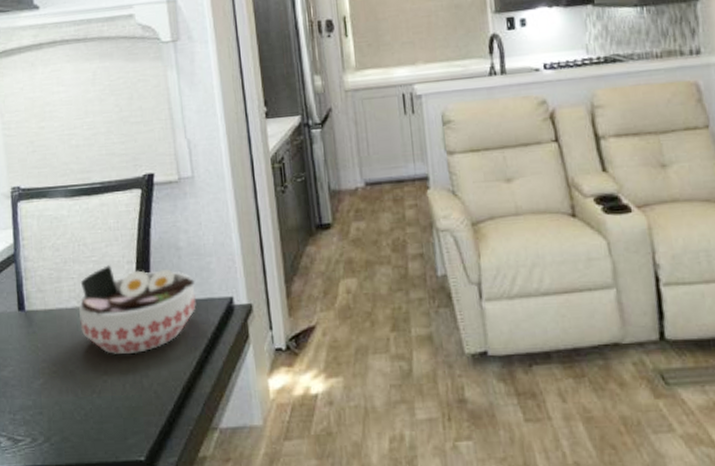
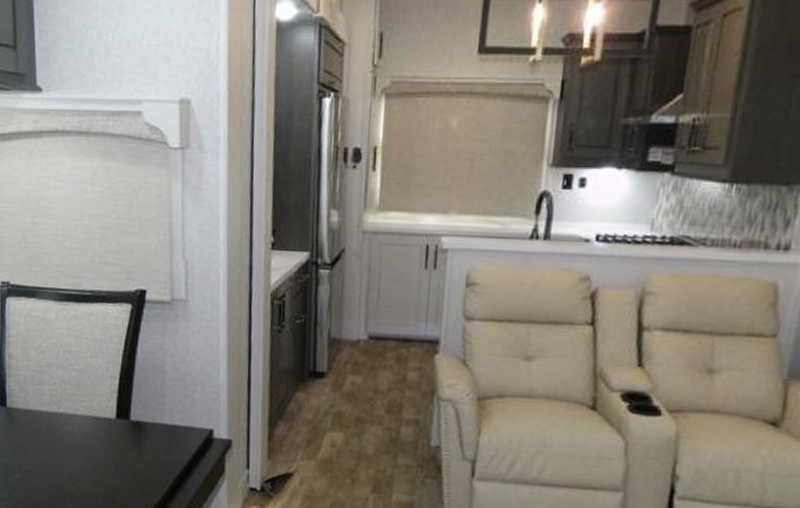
bowl: present [78,265,196,354] -> none [58,376,176,467]

